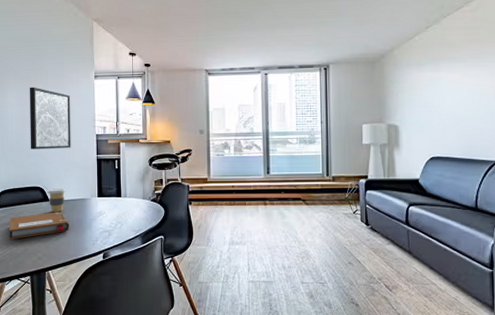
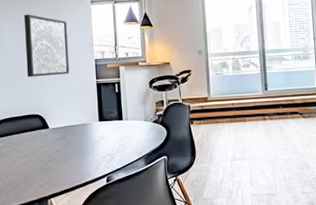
notebook: present [9,212,69,239] -> none [8,138,71,169]
coffee cup: present [47,189,66,212] -> none [46,115,66,139]

